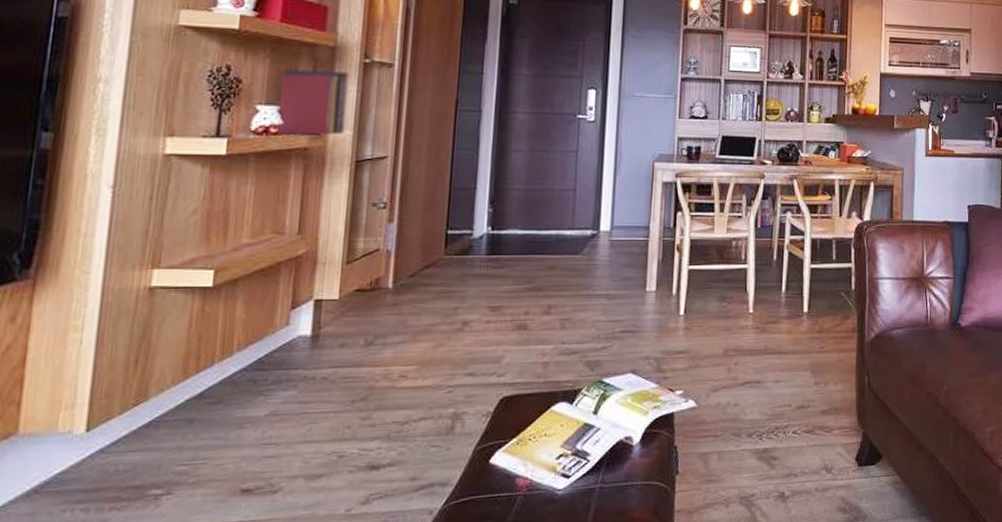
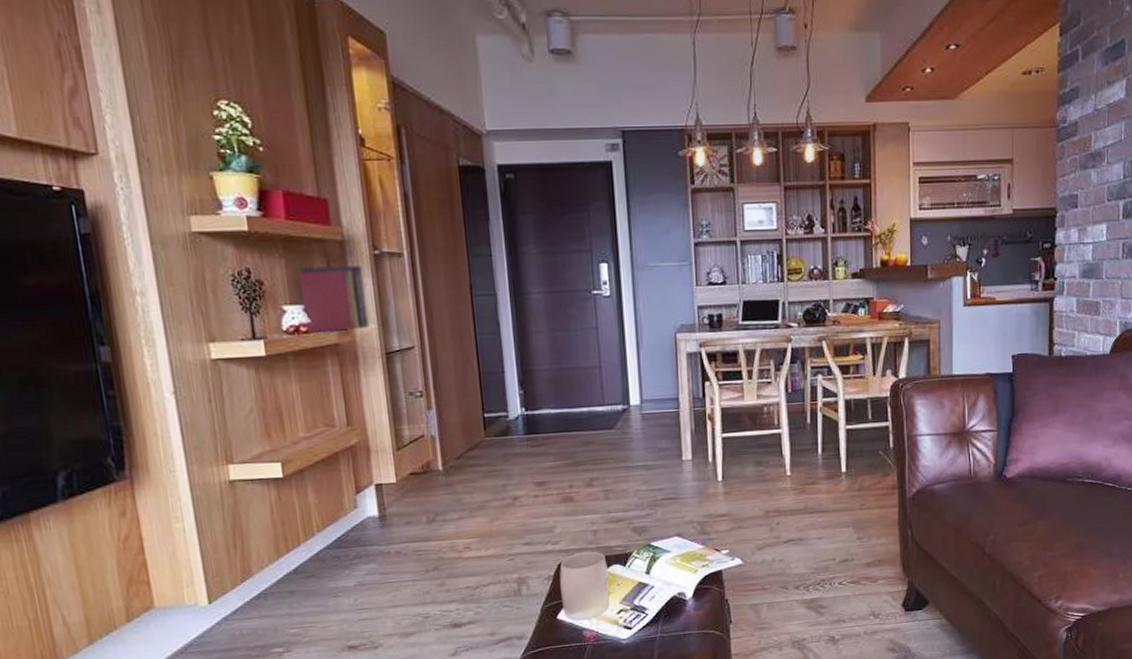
mug: none [497,385,554,467] -> present [559,551,610,621]

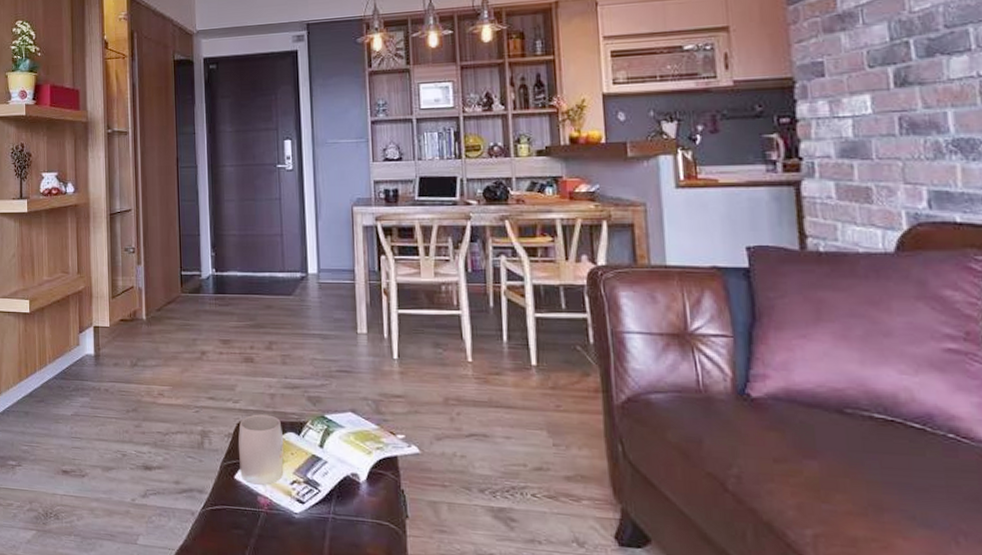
books: present [299,265,370,333] -> none [55,141,100,195]

